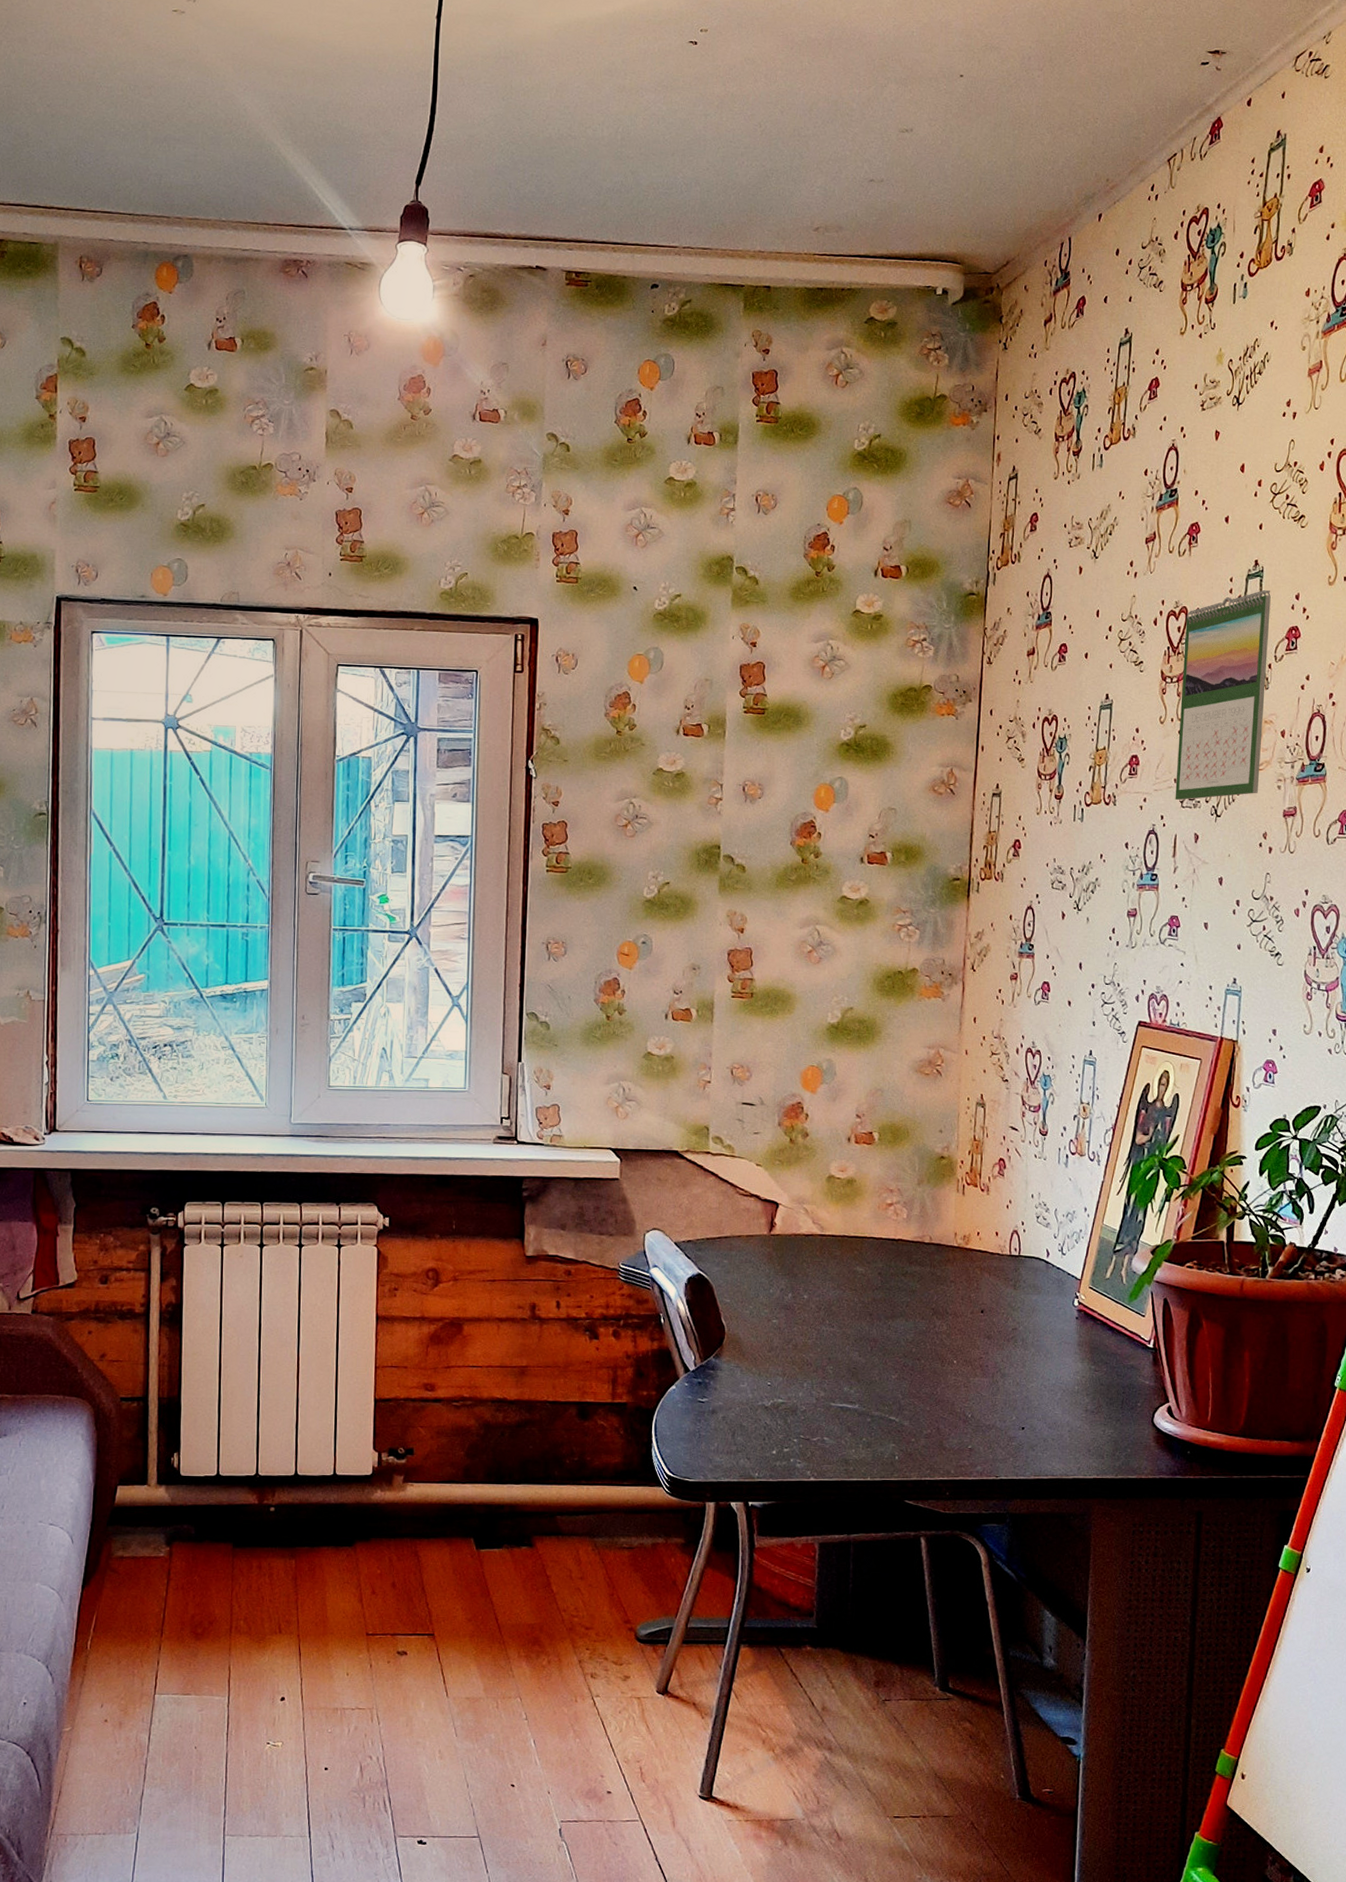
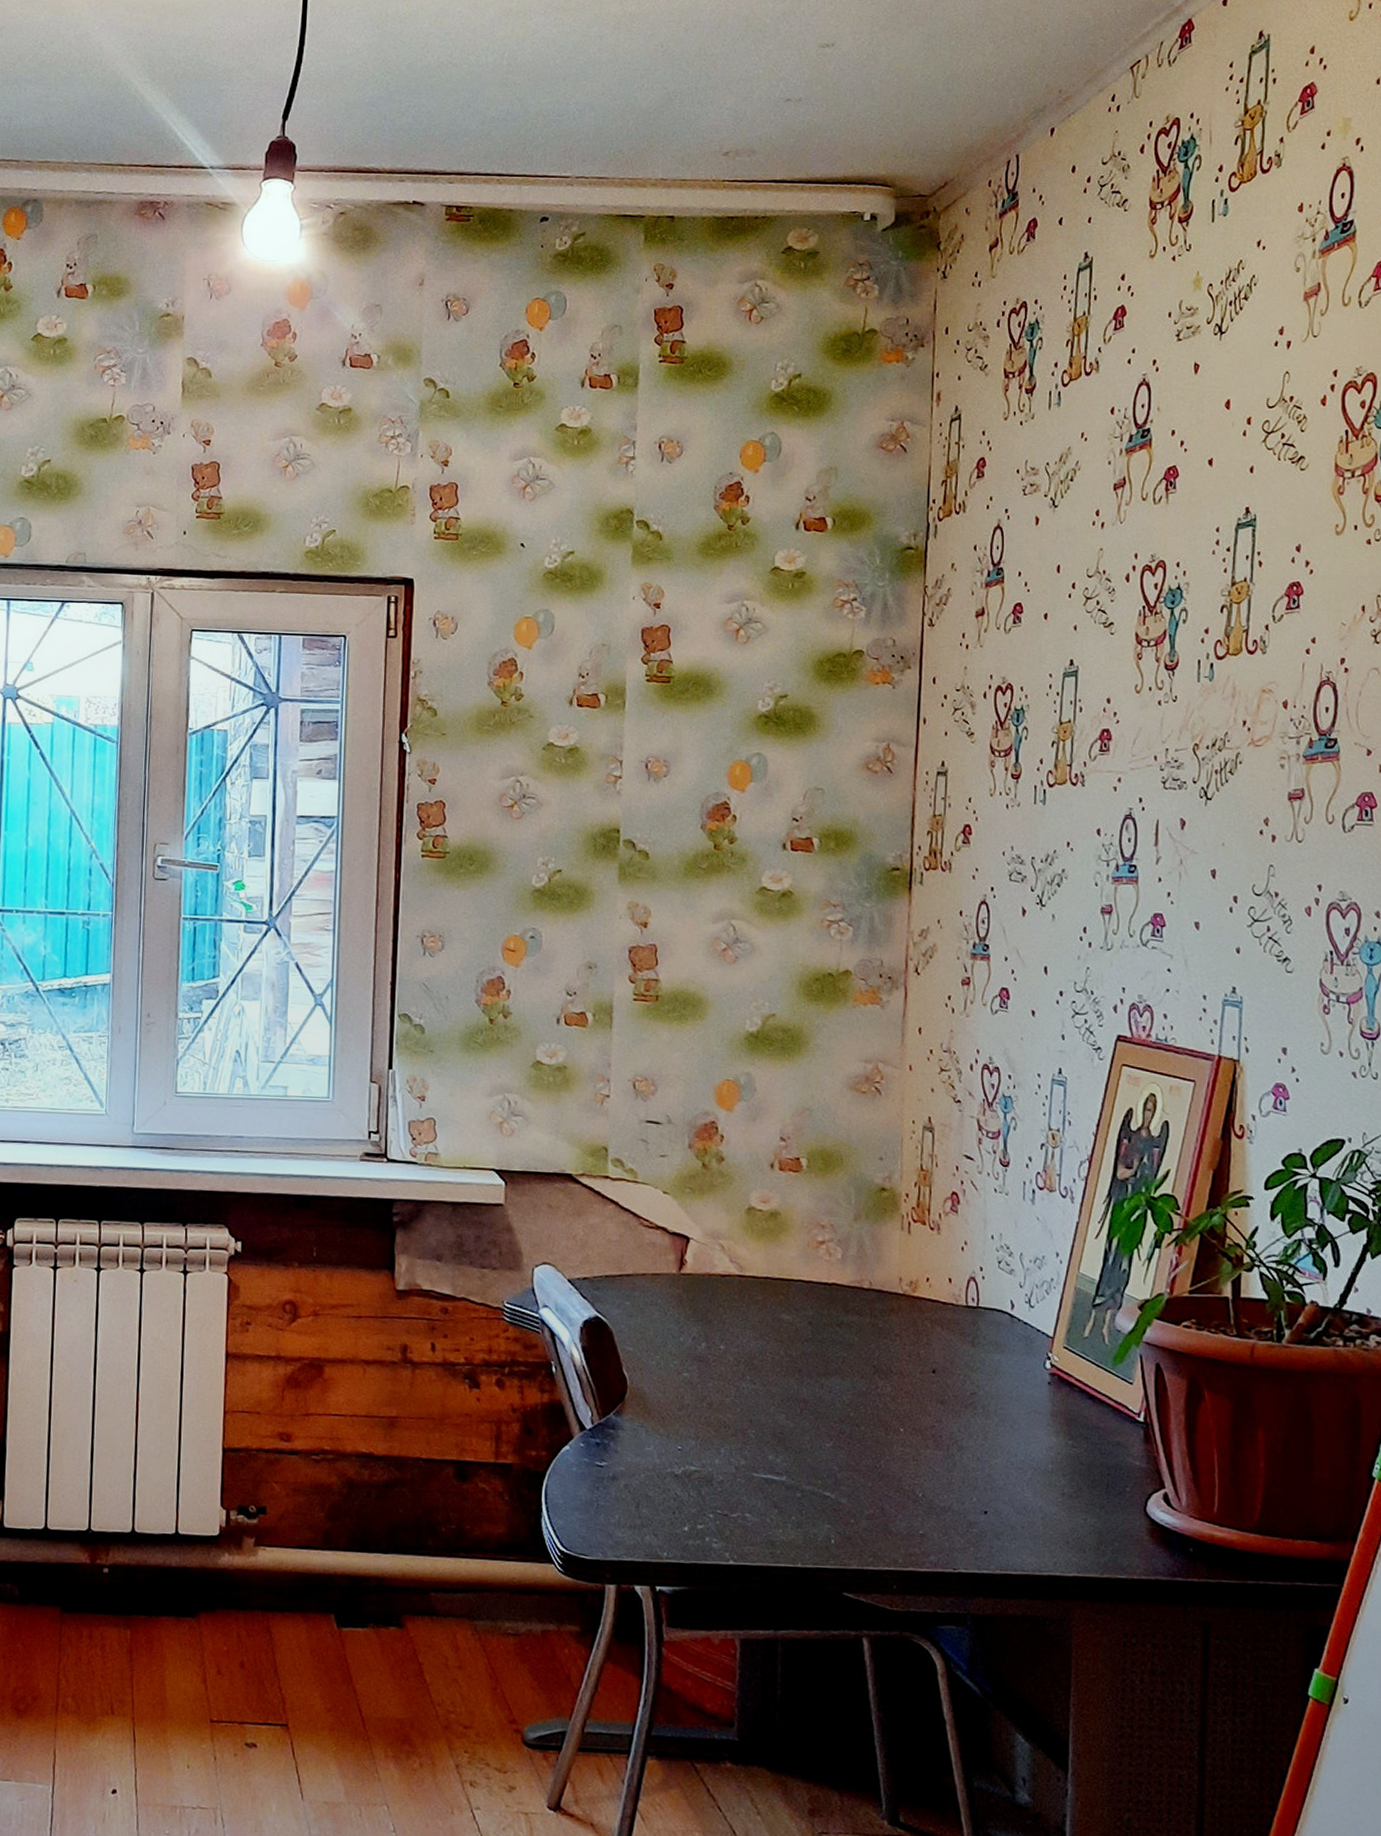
calendar: present [1175,589,1271,800] -> none [1156,540,1266,780]

